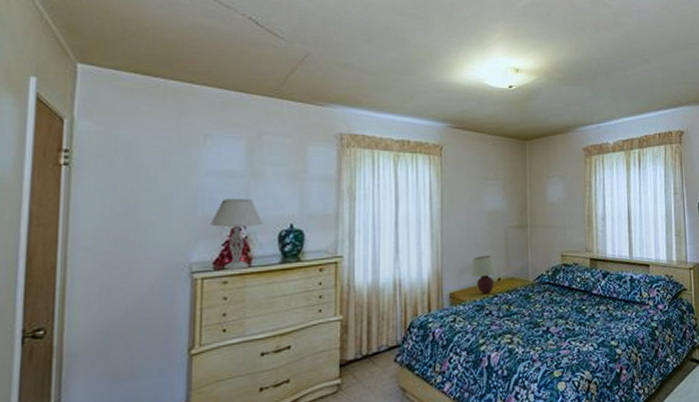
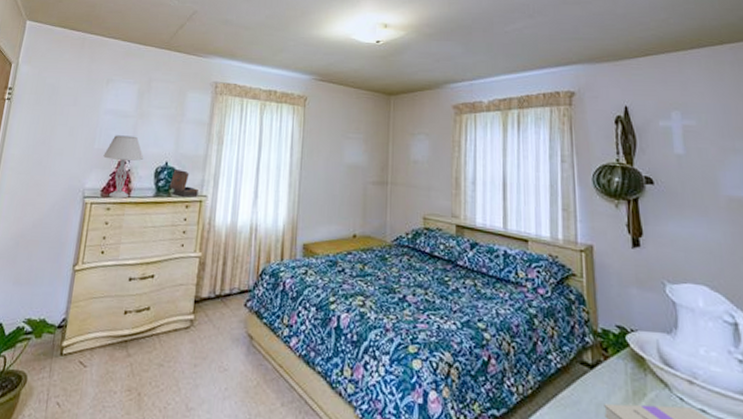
jewelry box: none [297,230,334,262] -> present [169,168,199,198]
table lamp: present [471,256,497,295] -> none [326,209,353,250]

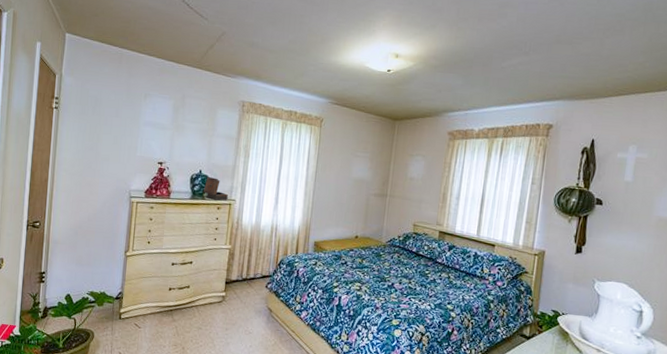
table lamp: present [103,135,144,199] -> none [145,145,181,200]

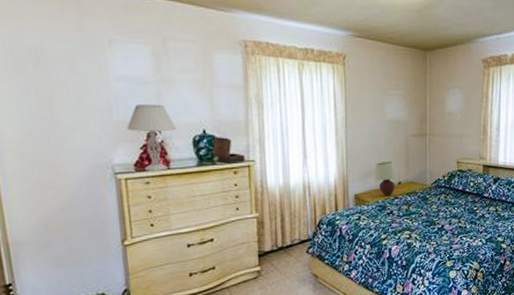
table lamp: none [145,145,181,200] -> present [127,104,177,173]
table lamp: none [334,215,356,248] -> present [374,162,398,196]

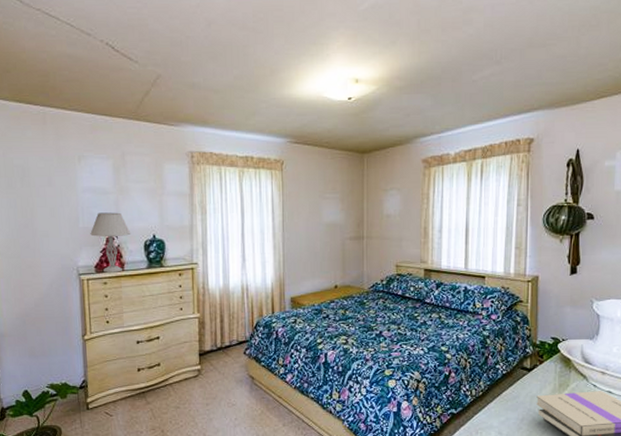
jewelry box: present [212,136,246,165] -> none [160,240,190,267]
table lamp: present [374,162,398,196] -> none [310,265,334,300]

